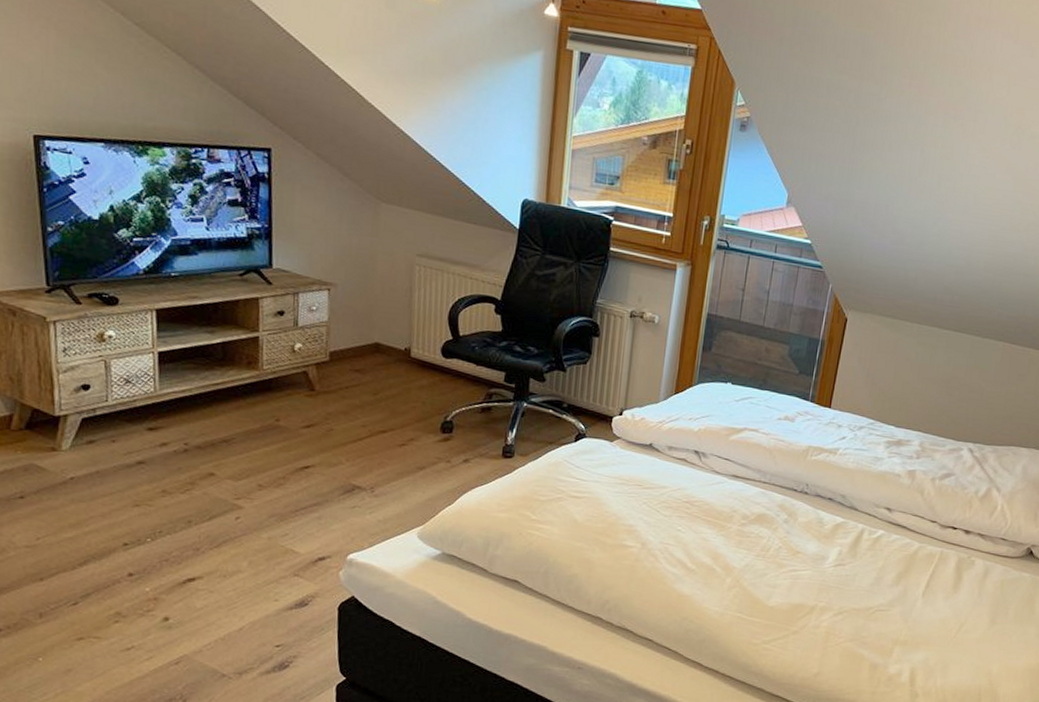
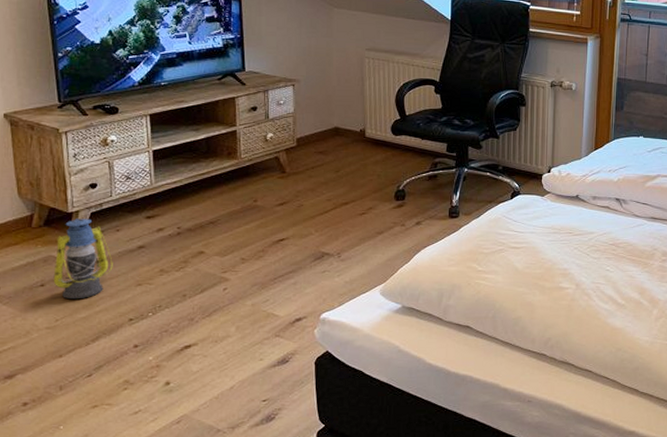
lantern: none [35,424,107,517] -> present [53,219,113,300]

